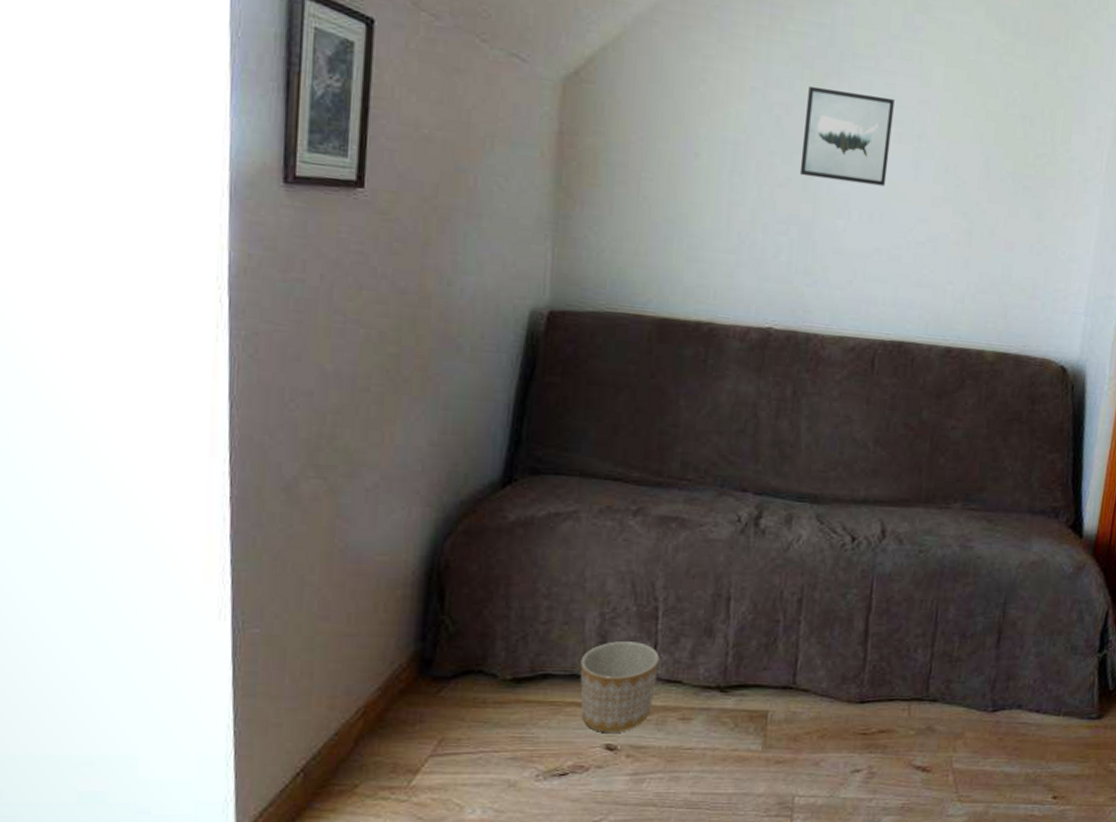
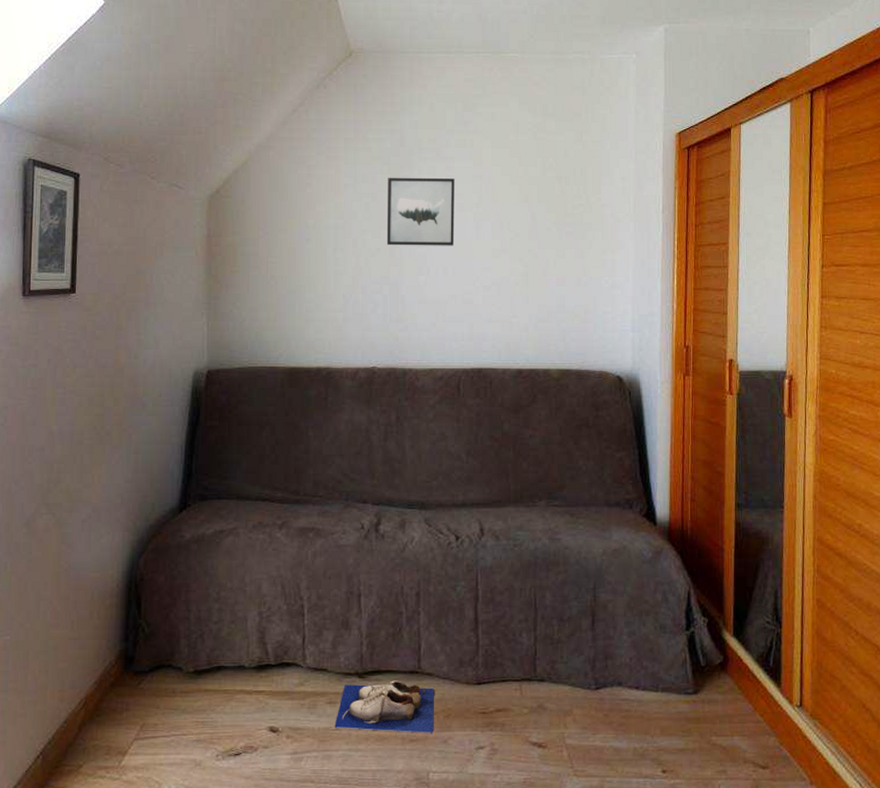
planter: present [580,641,659,733] -> none [246,636,307,716]
shoe: none [686,696,809,754] -> present [334,680,434,733]

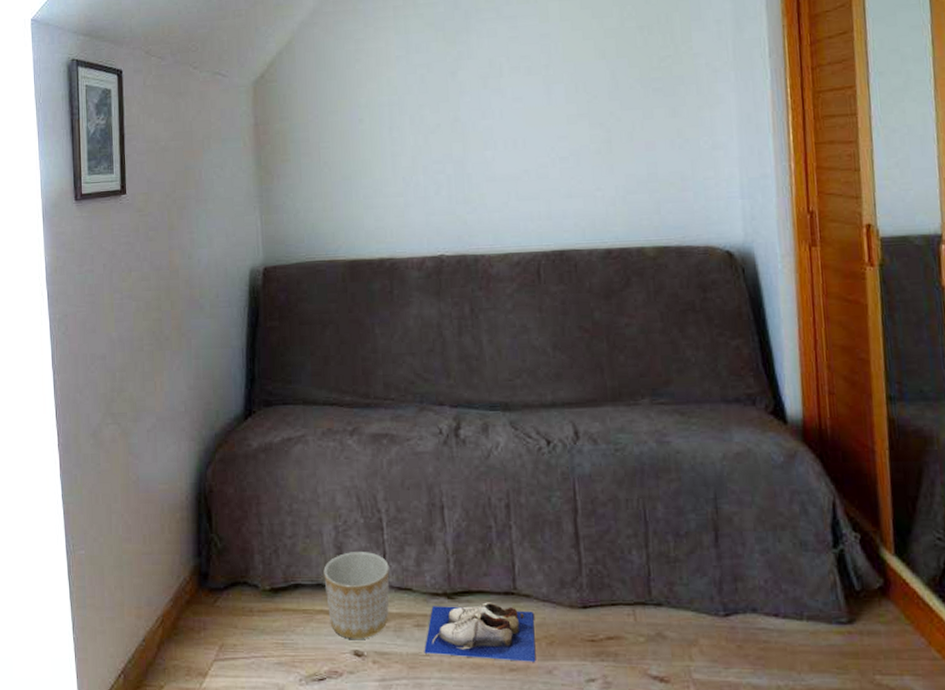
planter: none [246,636,307,716] -> present [323,552,390,639]
wall art: present [386,177,455,246] -> none [443,39,523,120]

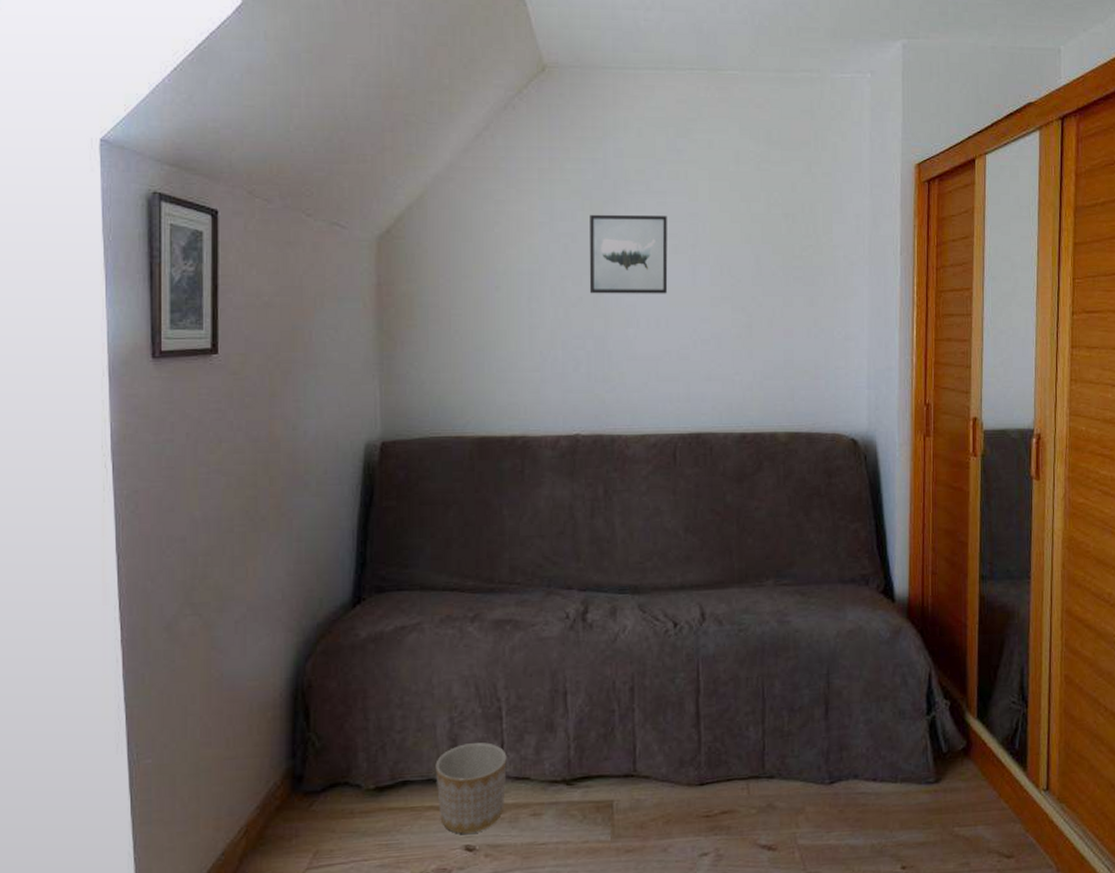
shoe: present [424,602,536,662] -> none [539,786,652,843]
wall art: none [443,39,523,120] -> present [589,214,668,294]

